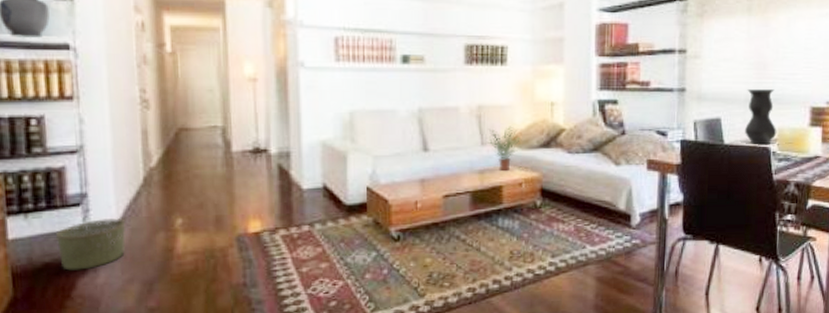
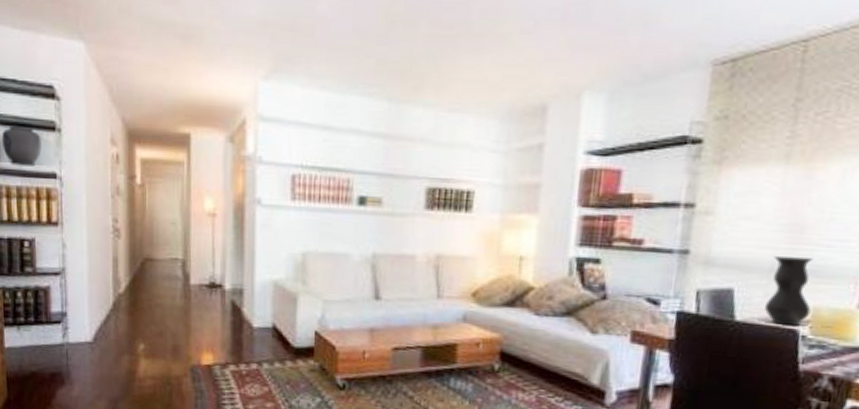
basket: present [55,217,126,271] -> none [40,337,97,382]
potted plant: present [486,126,522,172] -> none [443,279,483,329]

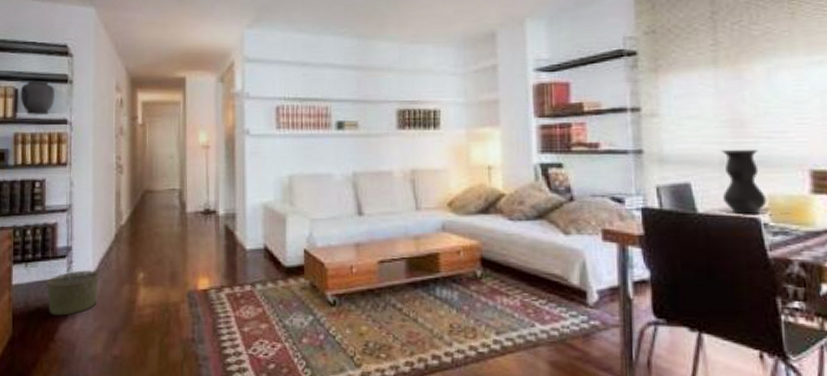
basket: none [40,337,97,382] -> present [46,269,100,316]

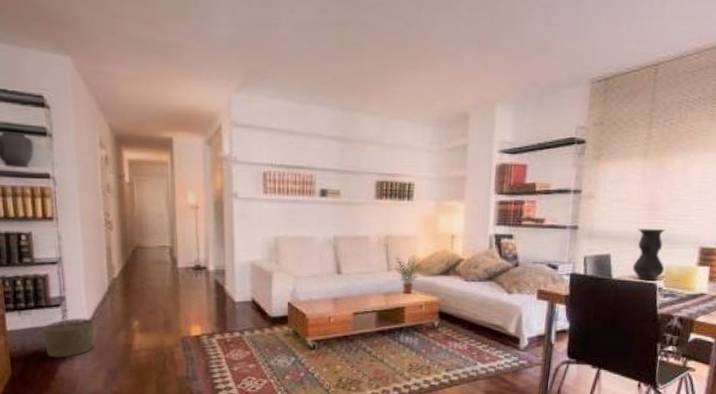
potted plant: none [421,190,458,238] -> present [392,255,424,295]

